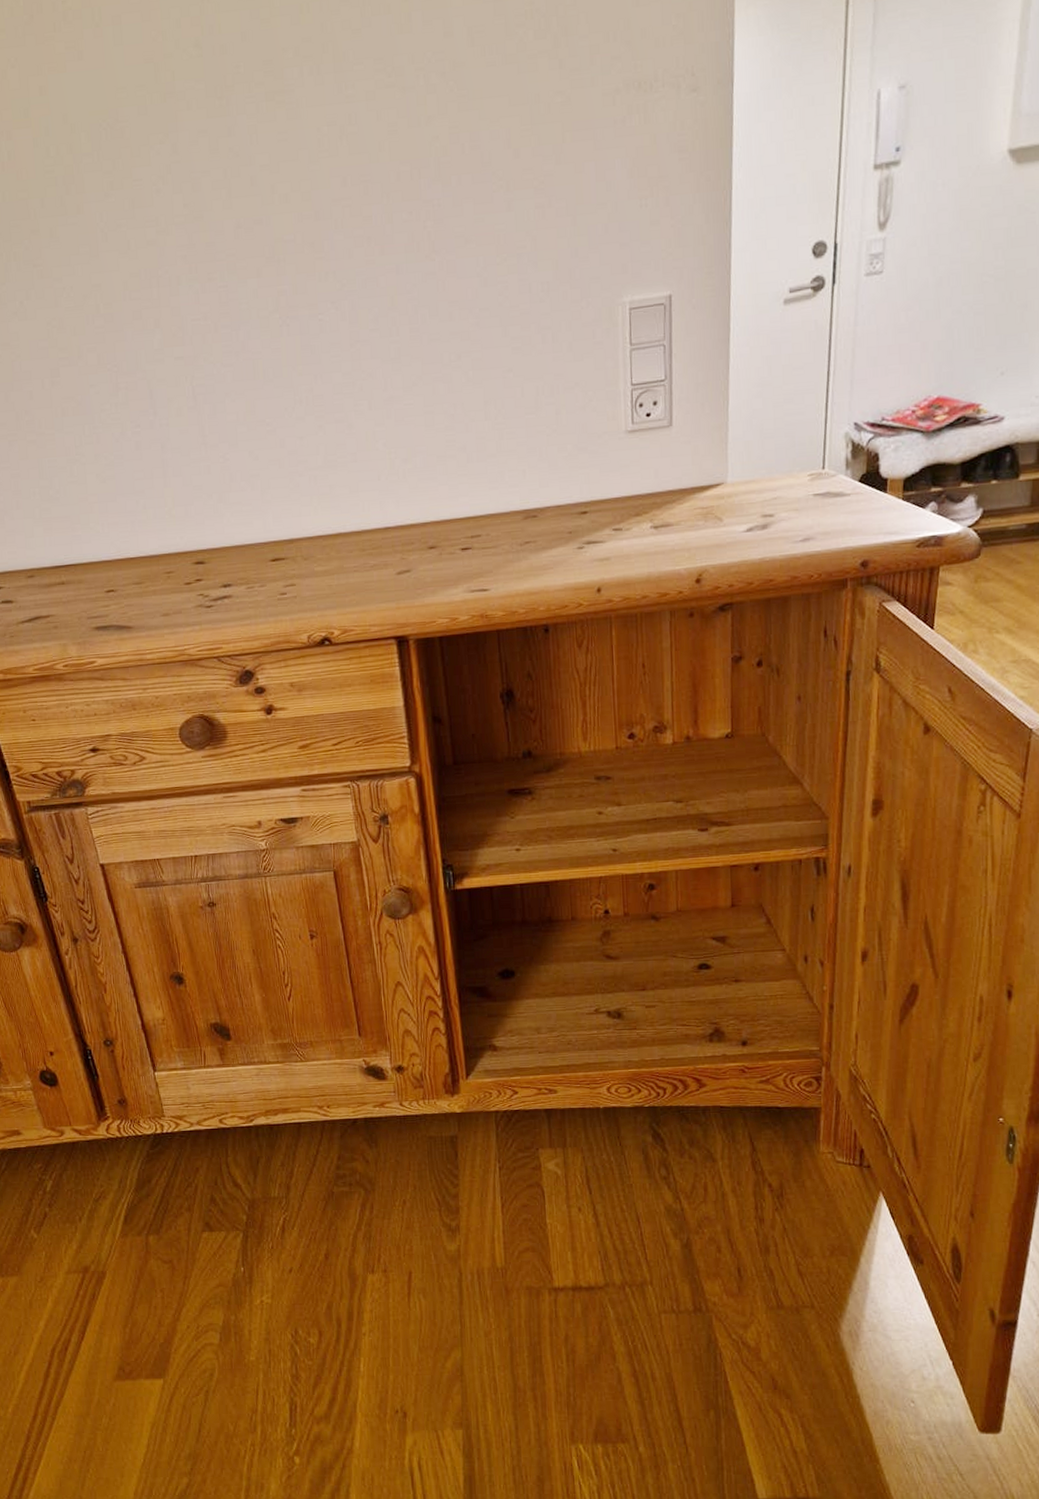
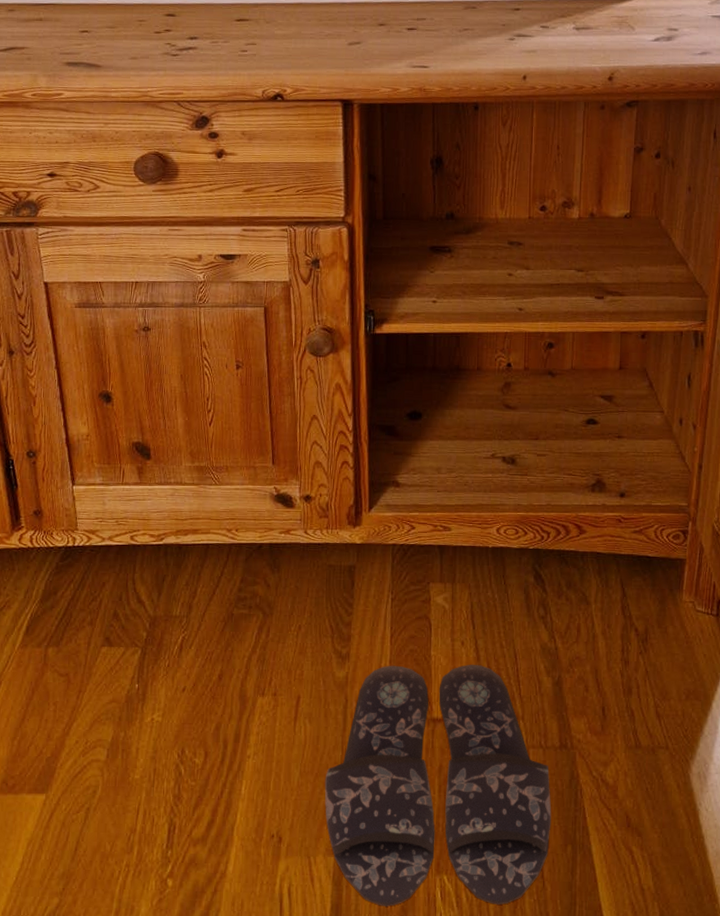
slippers: none [445,1231,691,1477] -> present [324,665,552,907]

